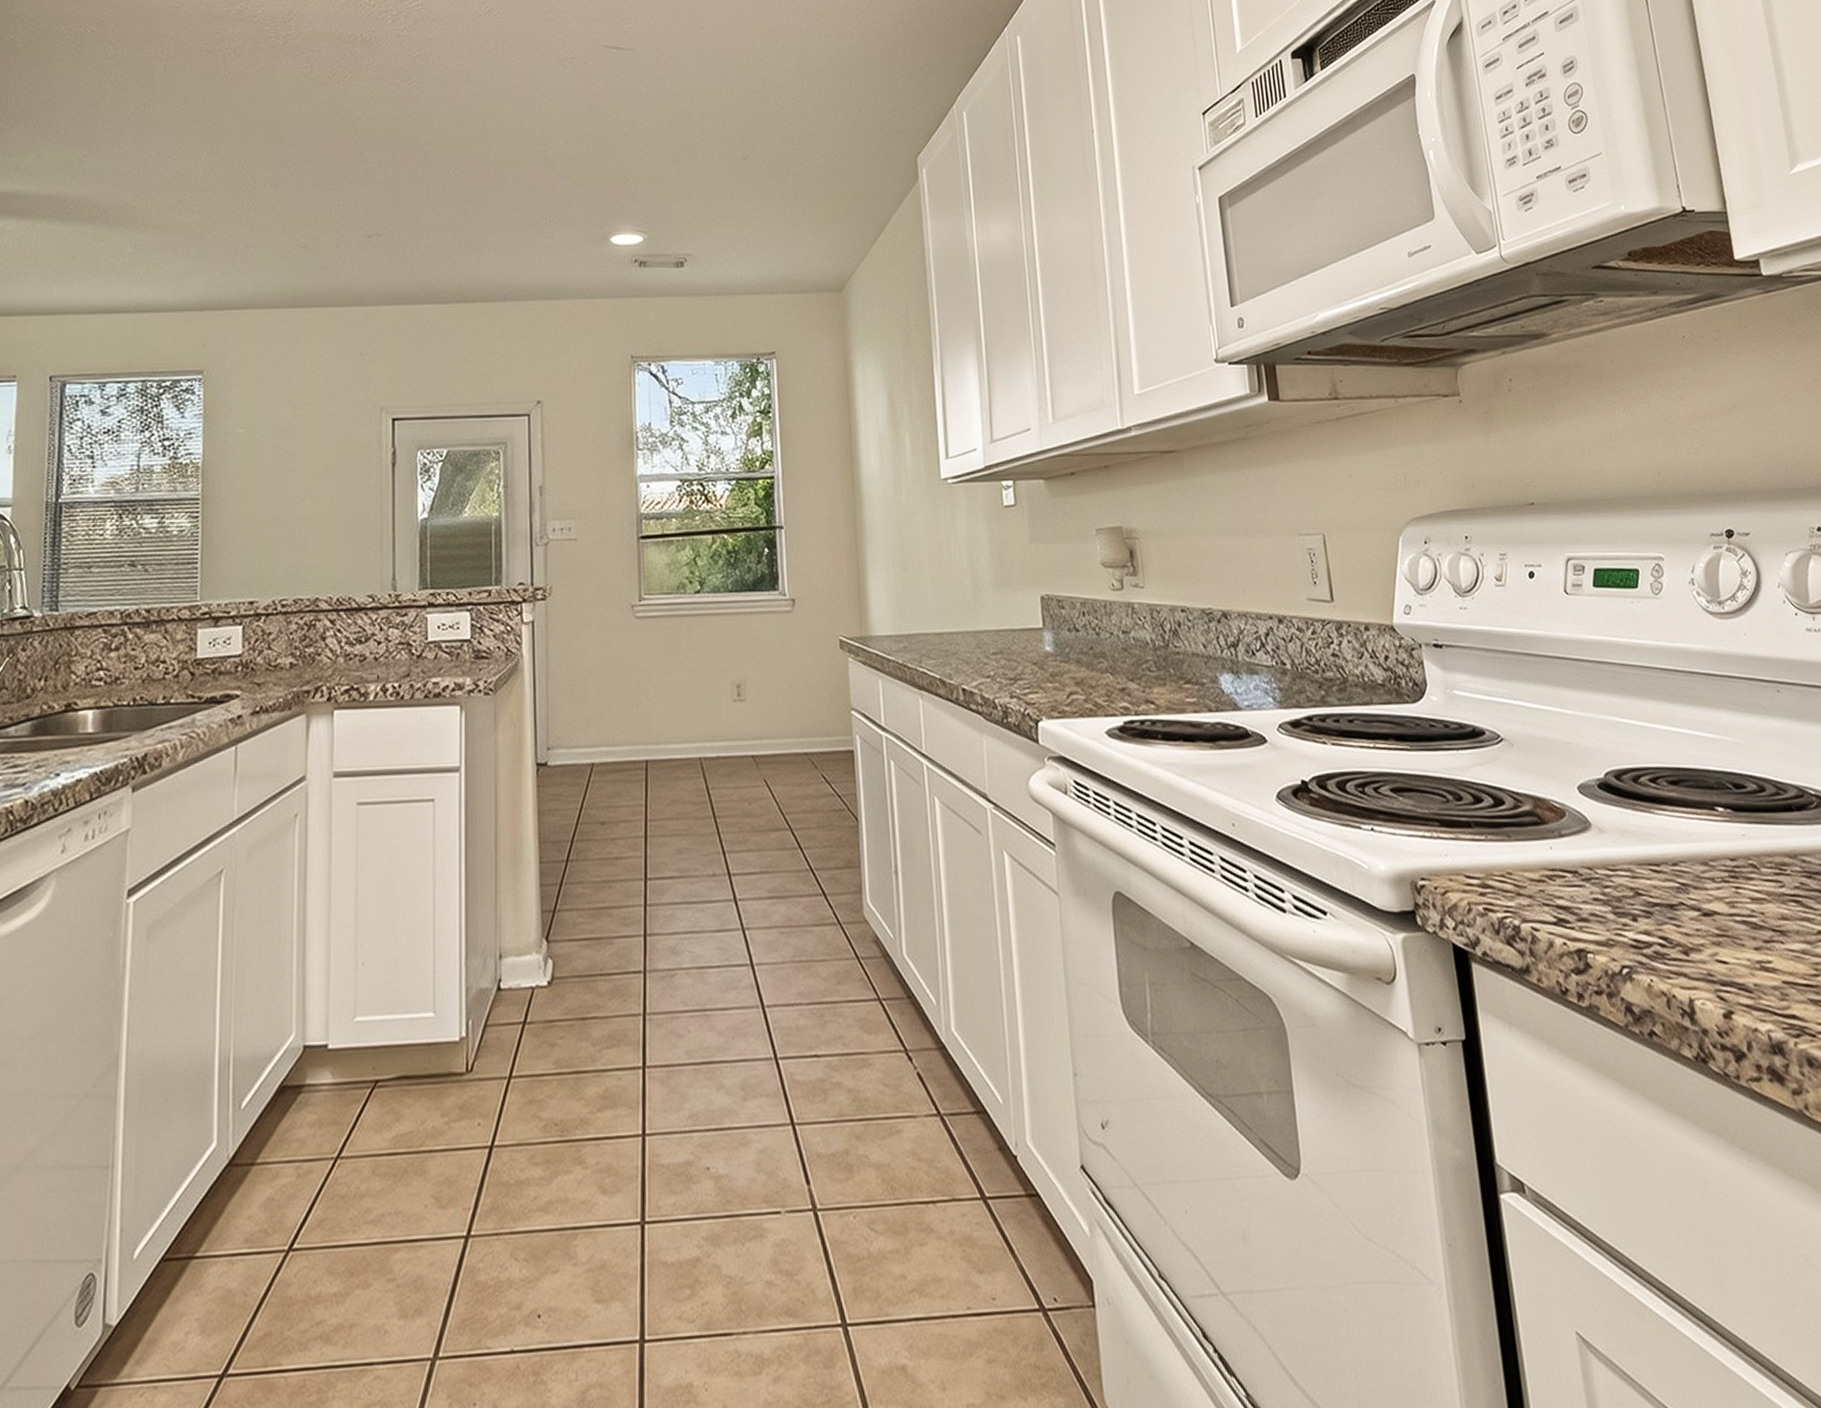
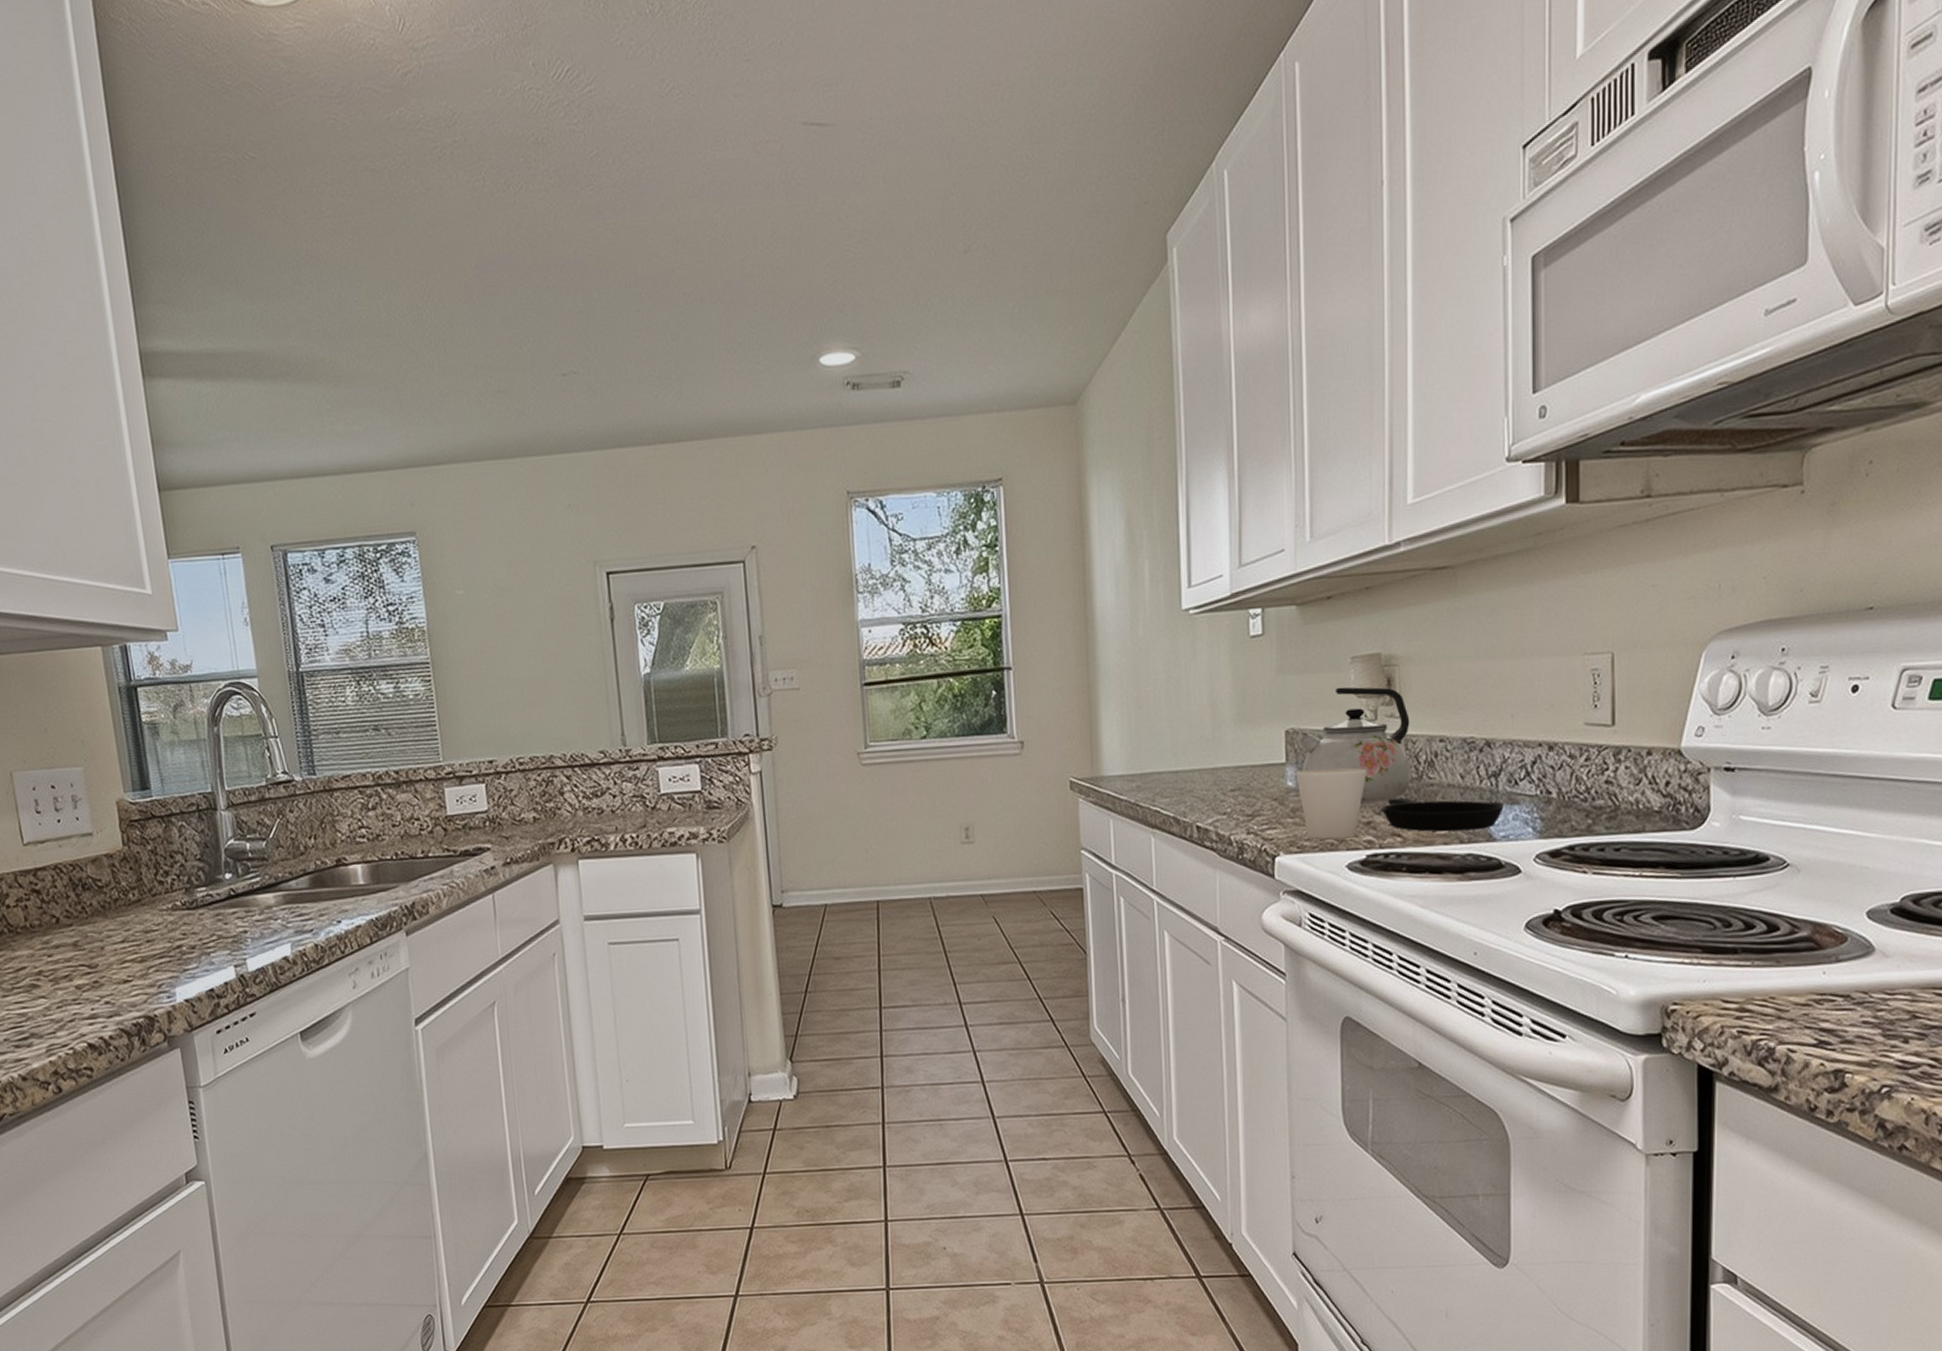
kettle: none [1053,557,1159,671] -> present [1298,686,1412,804]
cup: none [1053,634,1118,706] -> present [1296,767,1367,841]
frying pan: none [1133,665,1245,700] -> present [1381,797,1504,832]

